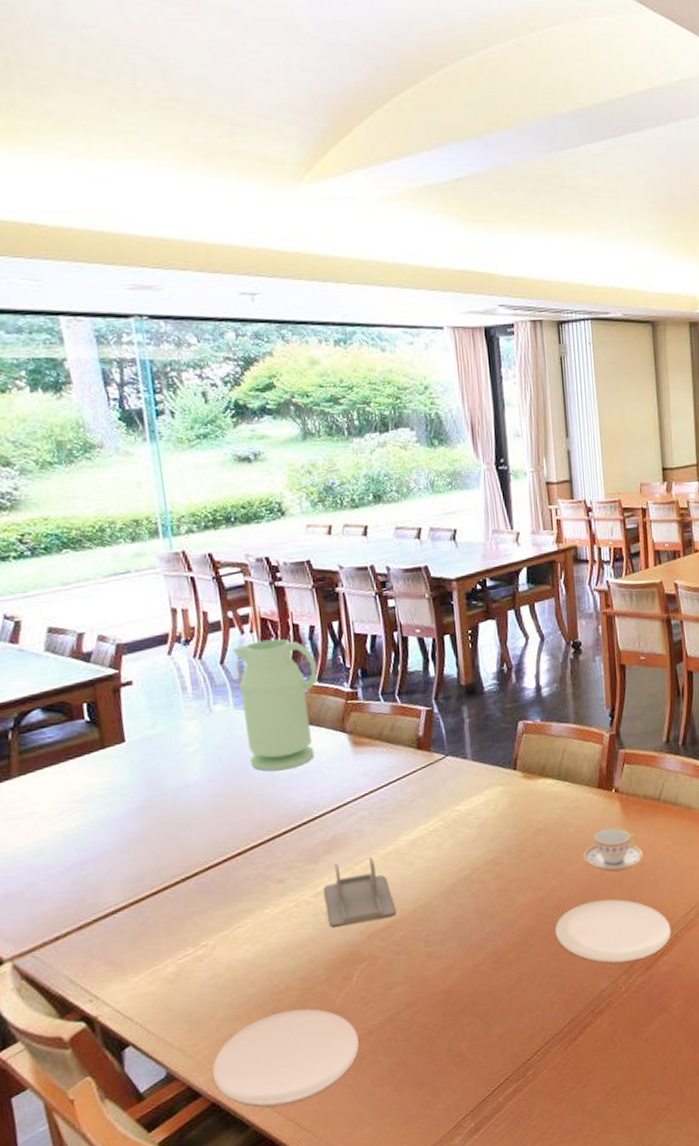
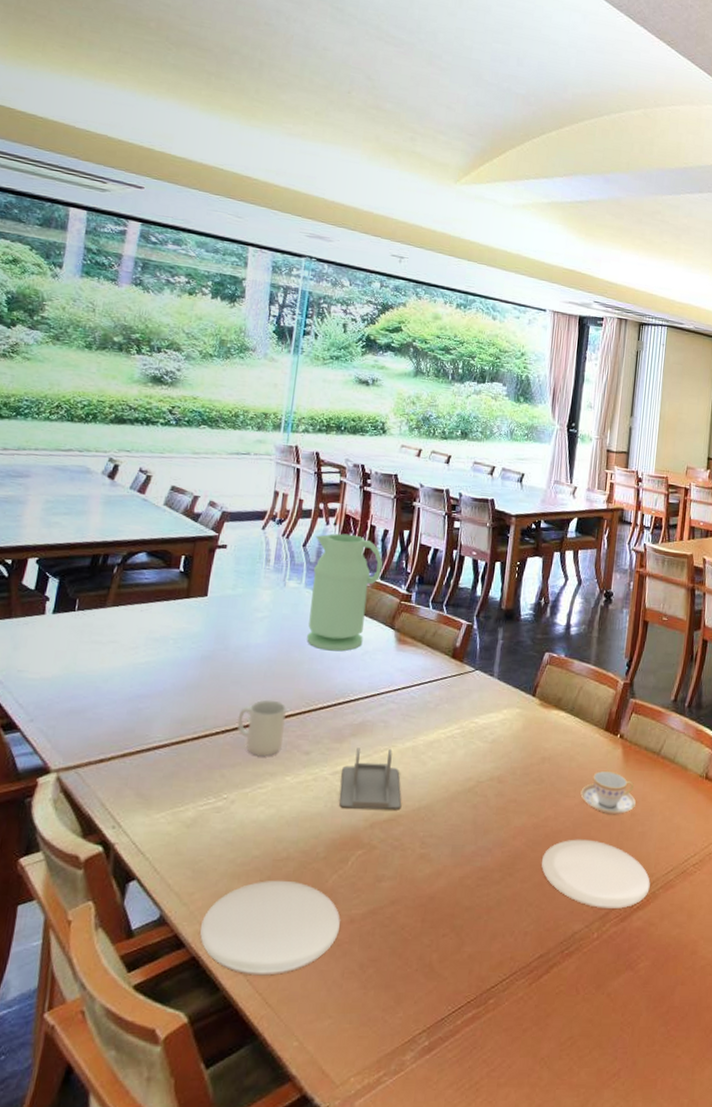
cup: none [195,835,252,896] -> present [237,700,286,756]

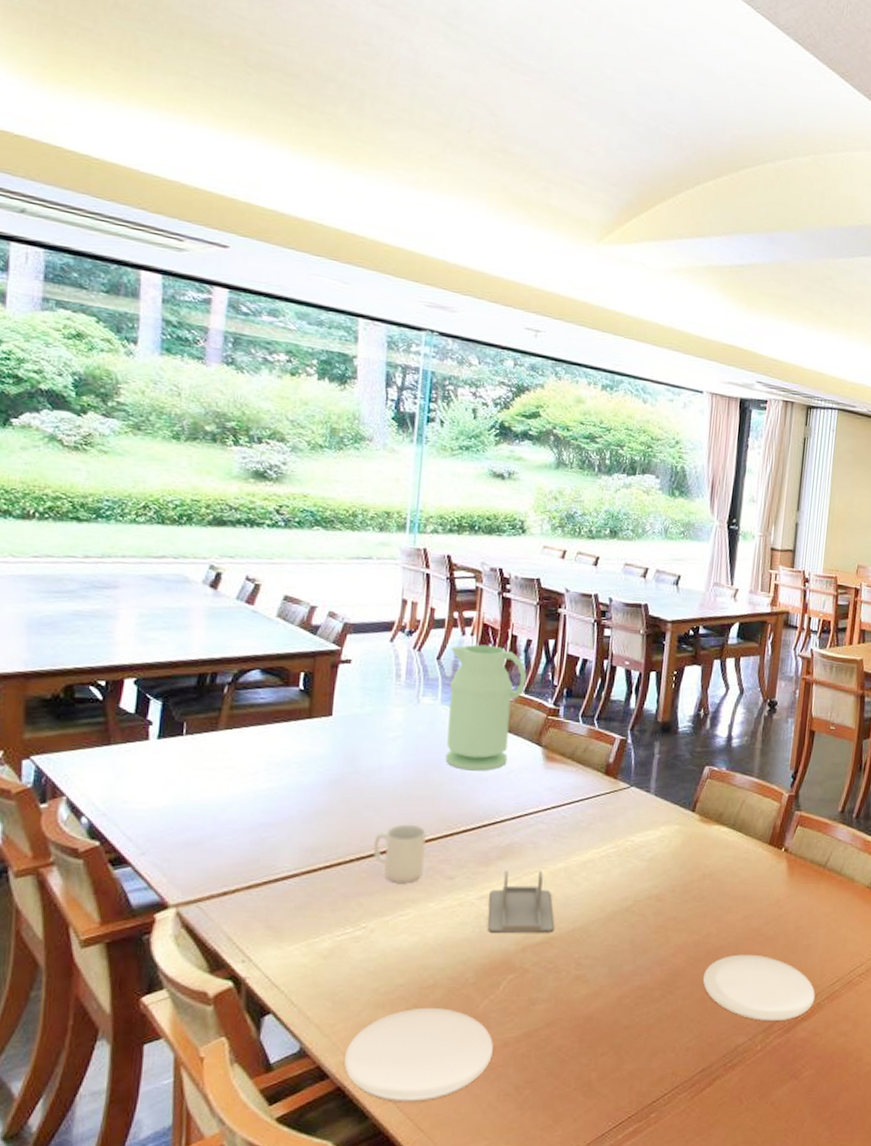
teacup: present [580,770,637,815] -> none [743,885,802,929]

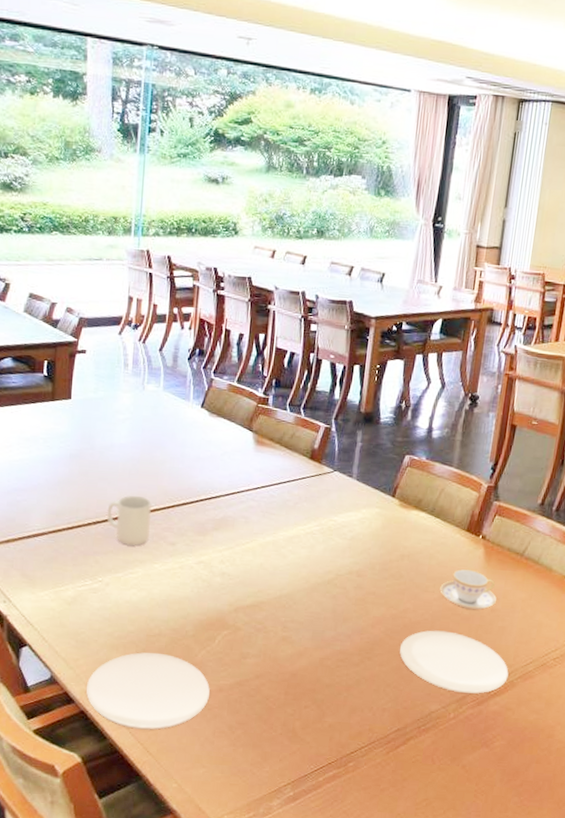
water jug: present [446,644,526,771] -> none [167,337,239,452]
napkin holder: present [488,870,555,933] -> none [205,540,264,597]
teacup: none [743,885,802,929] -> present [440,569,497,610]

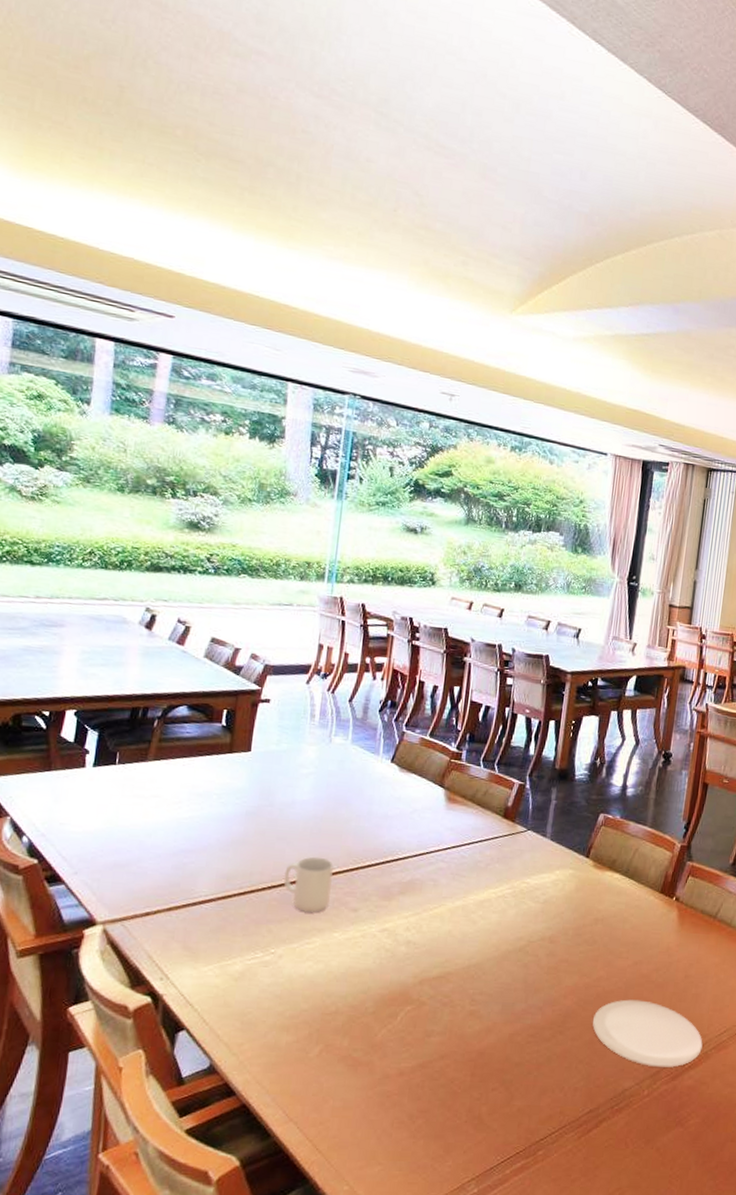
plate: present [86,652,211,730] -> none [249,1033,390,1124]
teacup: present [440,569,497,610] -> none [634,932,691,977]

